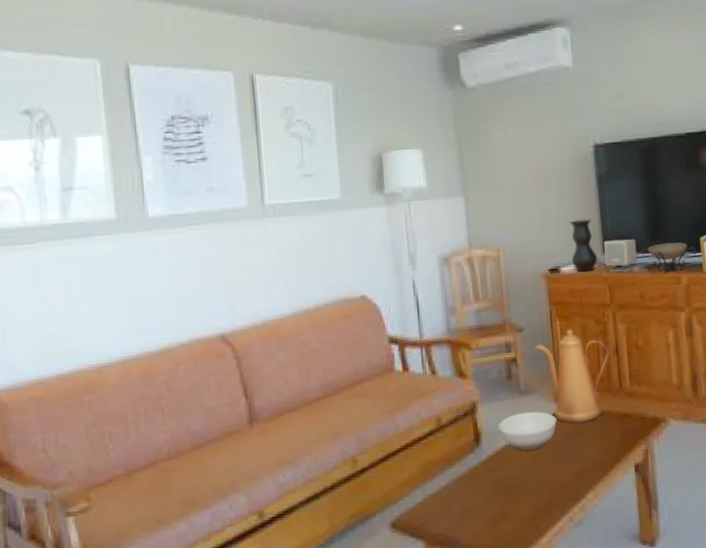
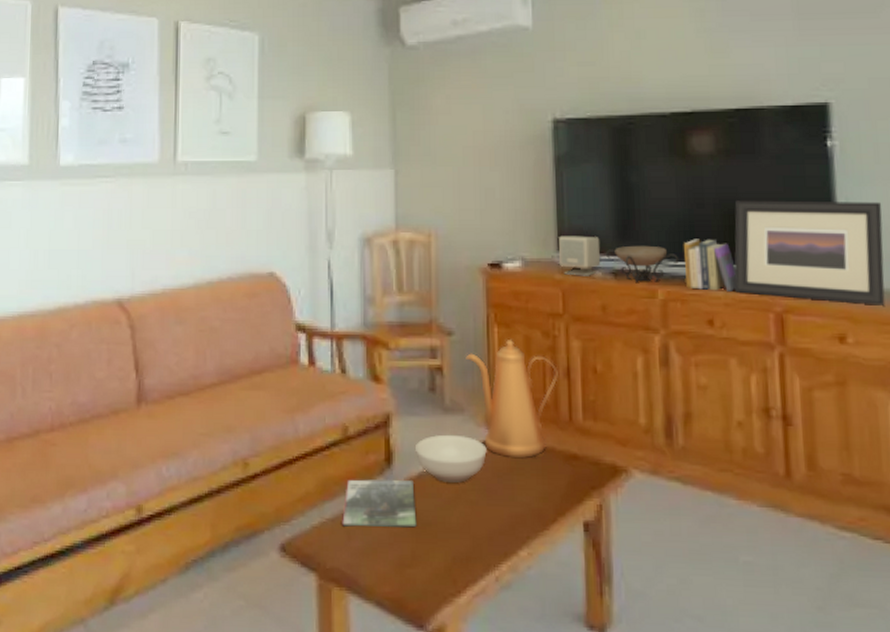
magazine: none [442,453,504,499] -> present [342,479,417,528]
vase: present [569,219,598,273] -> none [517,207,550,272]

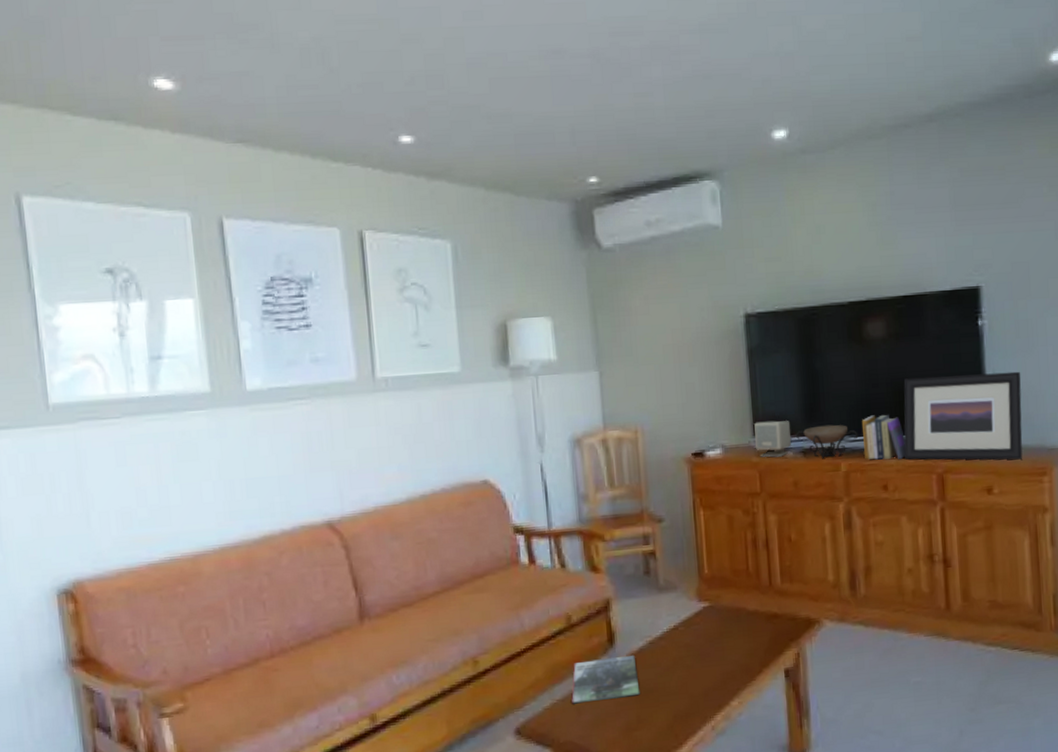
bowl: present [414,434,487,483] -> none [634,610,699,653]
coffee pot: present [466,338,558,459] -> none [676,519,758,625]

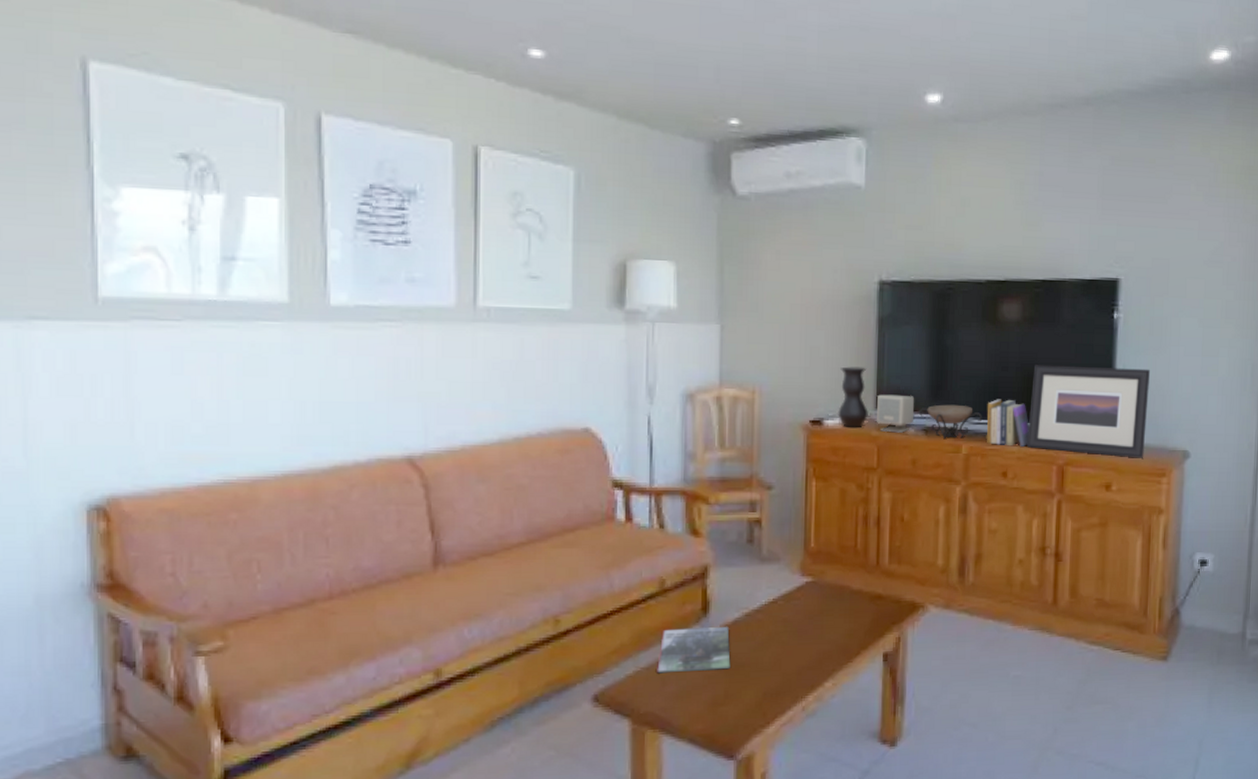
vase: none [716,397,747,458] -> present [838,366,868,429]

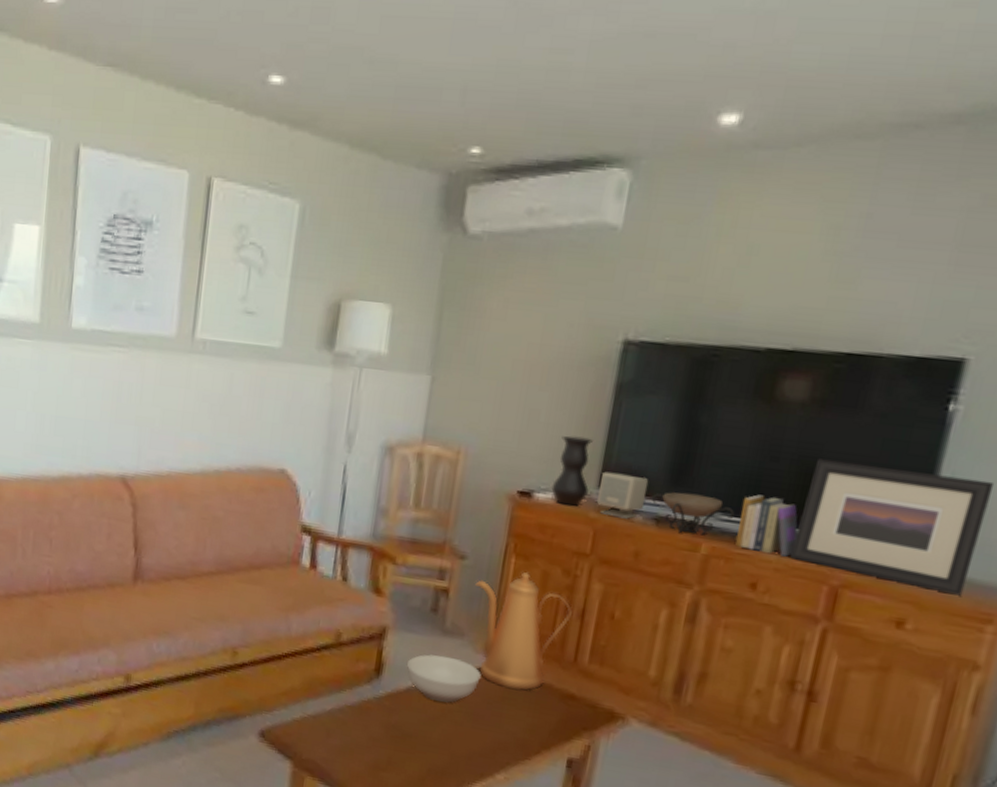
magazine: present [657,627,731,674] -> none [323,683,400,737]
bowl: none [731,582,800,626] -> present [406,654,481,703]
coffee pot: none [784,491,869,601] -> present [475,571,572,691]

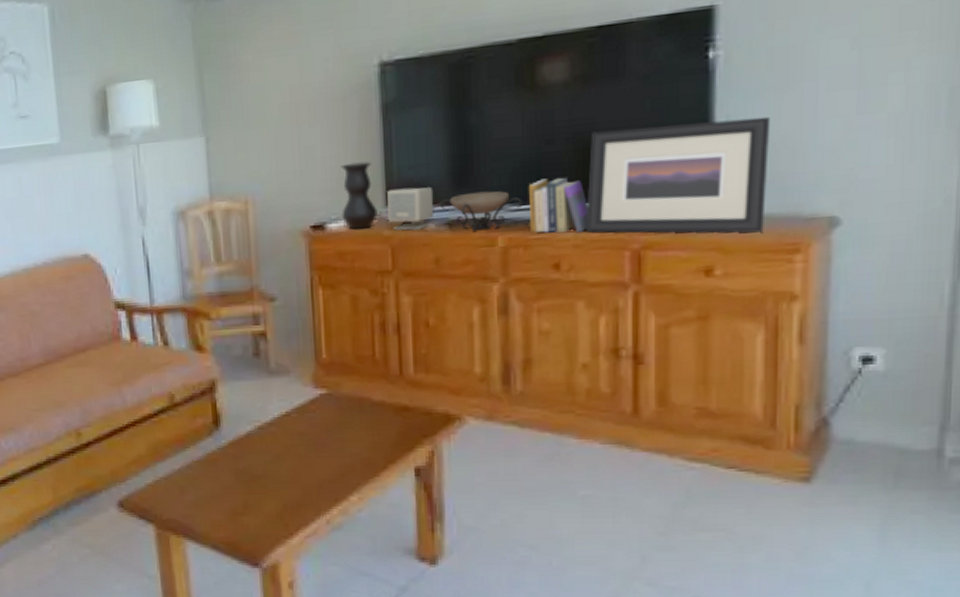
bowl: present [406,654,481,703] -> none [241,395,315,439]
coffee pot: present [475,571,572,691] -> none [290,299,388,414]

